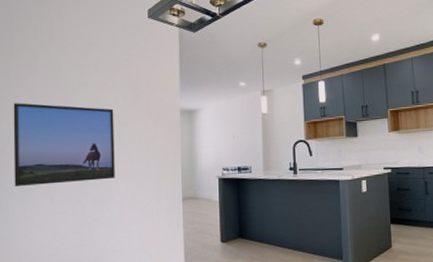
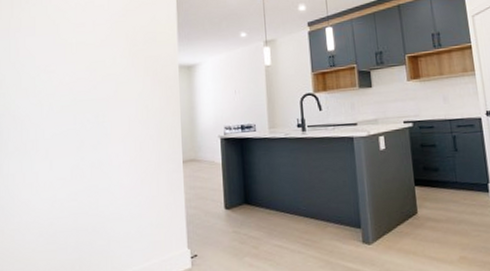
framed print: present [13,103,115,187] -> none [13,65,113,153]

